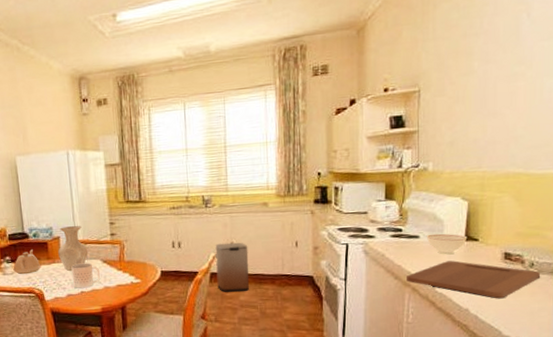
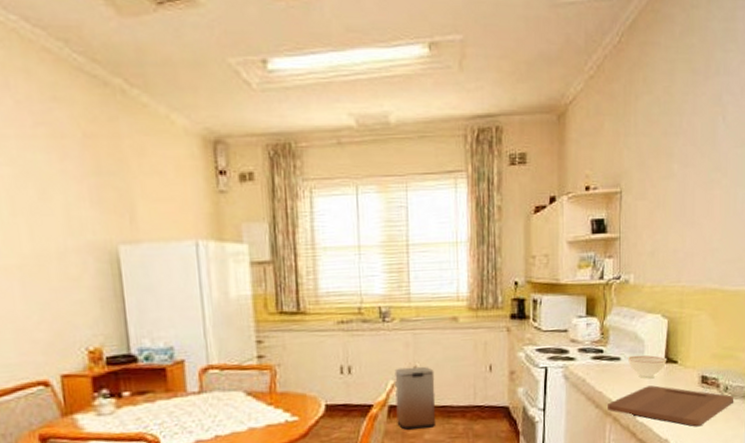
teapot: present [14,249,40,275] -> none [114,378,155,415]
vase: present [58,226,88,272] -> none [182,345,226,409]
mug: present [71,262,100,289] -> none [201,395,242,432]

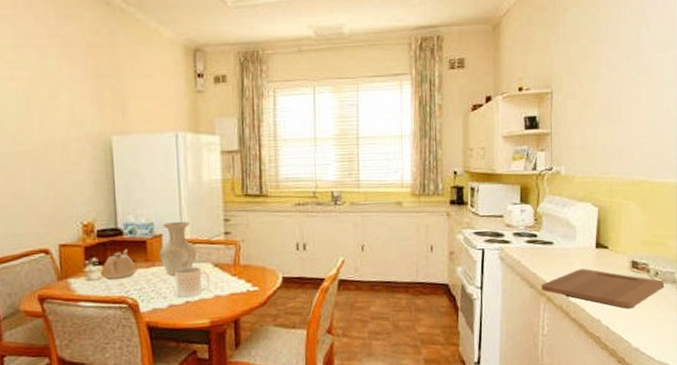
teapot: none [114,378,155,415] -> present [102,249,136,281]
vase: none [182,345,226,409] -> present [159,222,197,277]
mug: none [201,395,242,432] -> present [175,266,210,298]
pedal bin: present [394,366,436,430] -> none [344,245,381,302]
bowl: present [627,354,667,379] -> none [559,240,598,263]

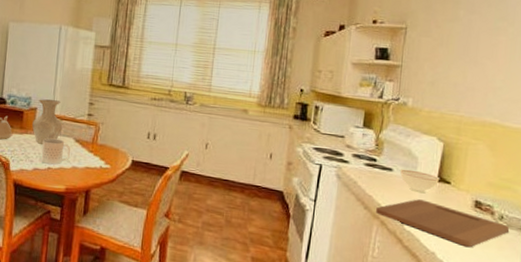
bowl: none [559,240,598,263] -> present [399,169,440,194]

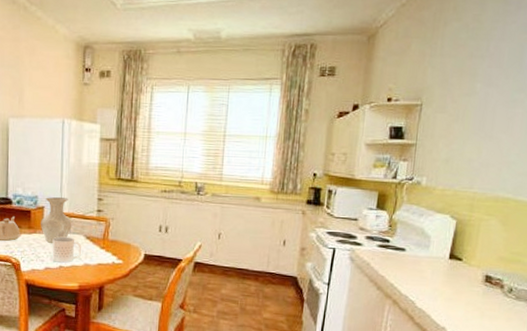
cutting board: present [375,199,509,248] -> none [387,277,517,321]
bowl: present [399,169,440,194] -> none [412,248,452,271]

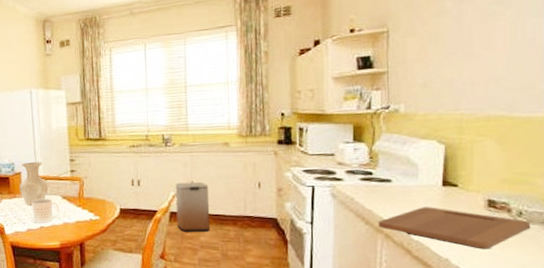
pedal bin: none [200,233,236,285] -> present [175,181,210,232]
cutting board: none [387,277,517,321] -> present [377,207,530,249]

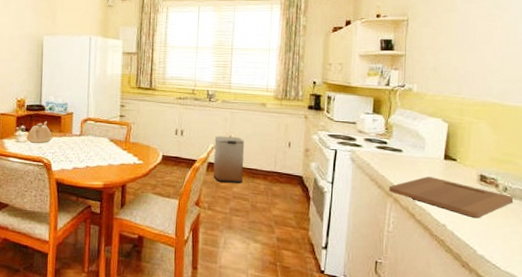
vase: present [19,162,49,207] -> none [70,104,98,146]
mug: present [31,198,59,223] -> none [79,139,106,163]

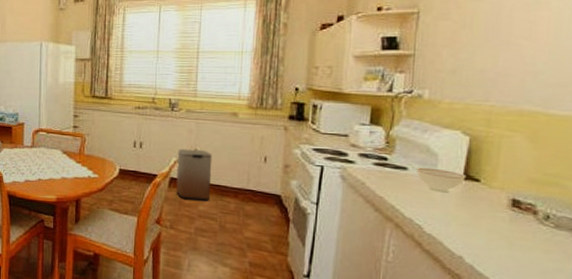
cutting board: present [388,176,513,219] -> none [387,199,557,251]
bowl: none [408,149,447,171] -> present [415,167,467,193]

